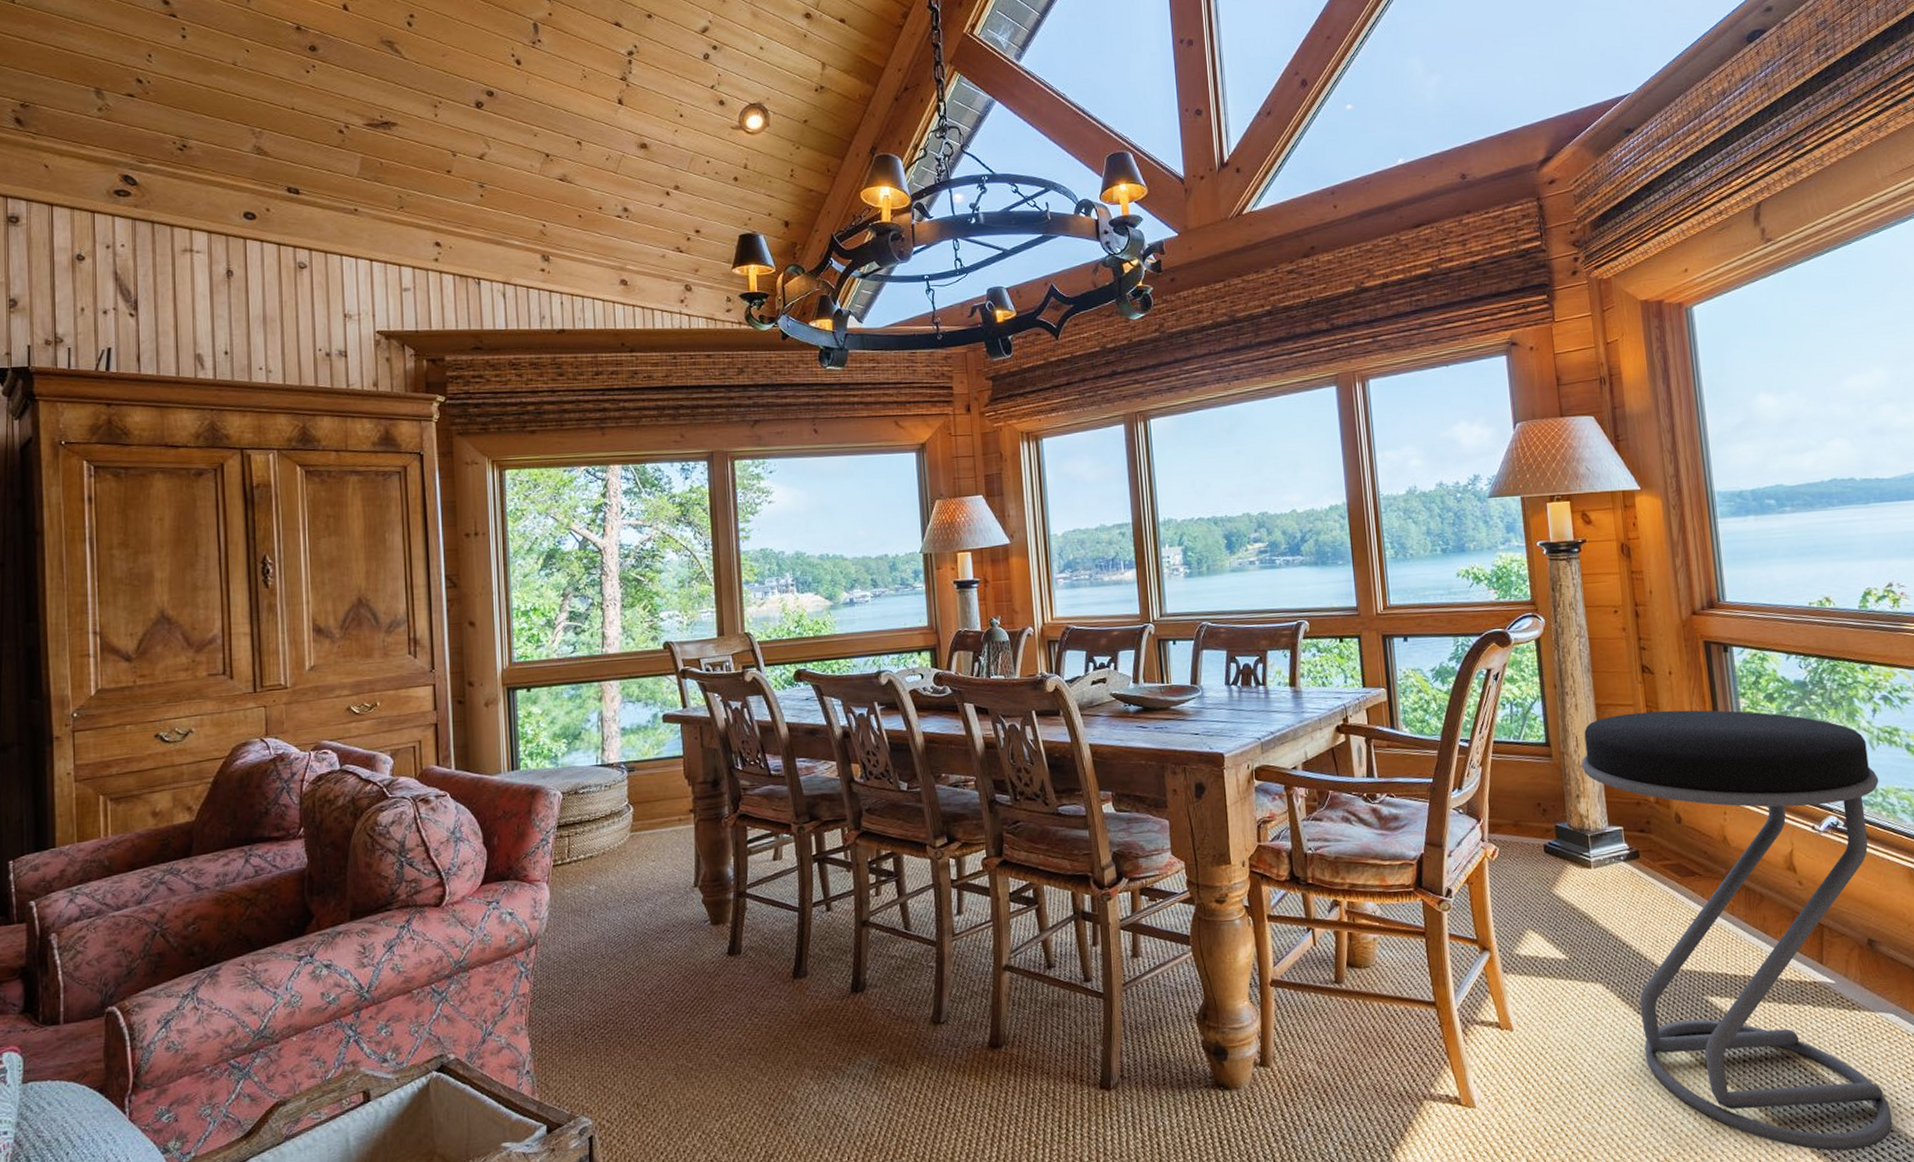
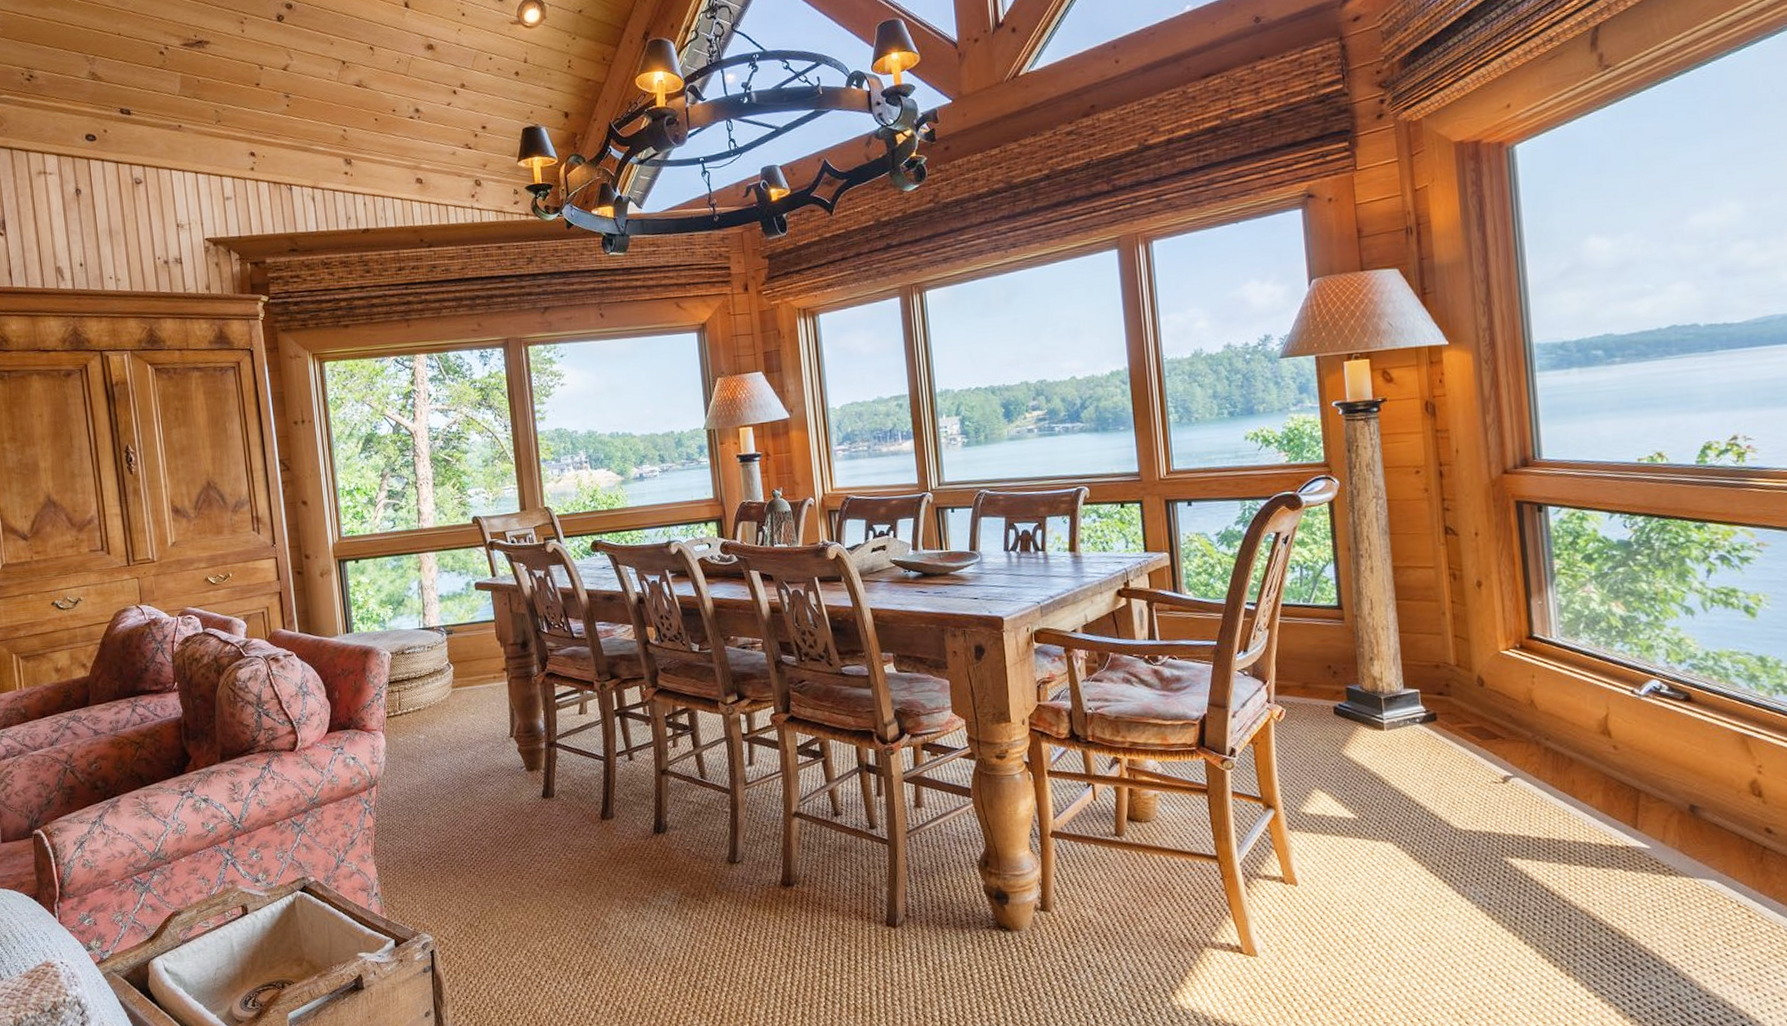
stool: present [1581,710,1893,1151] -> none [1375,571,1711,1013]

